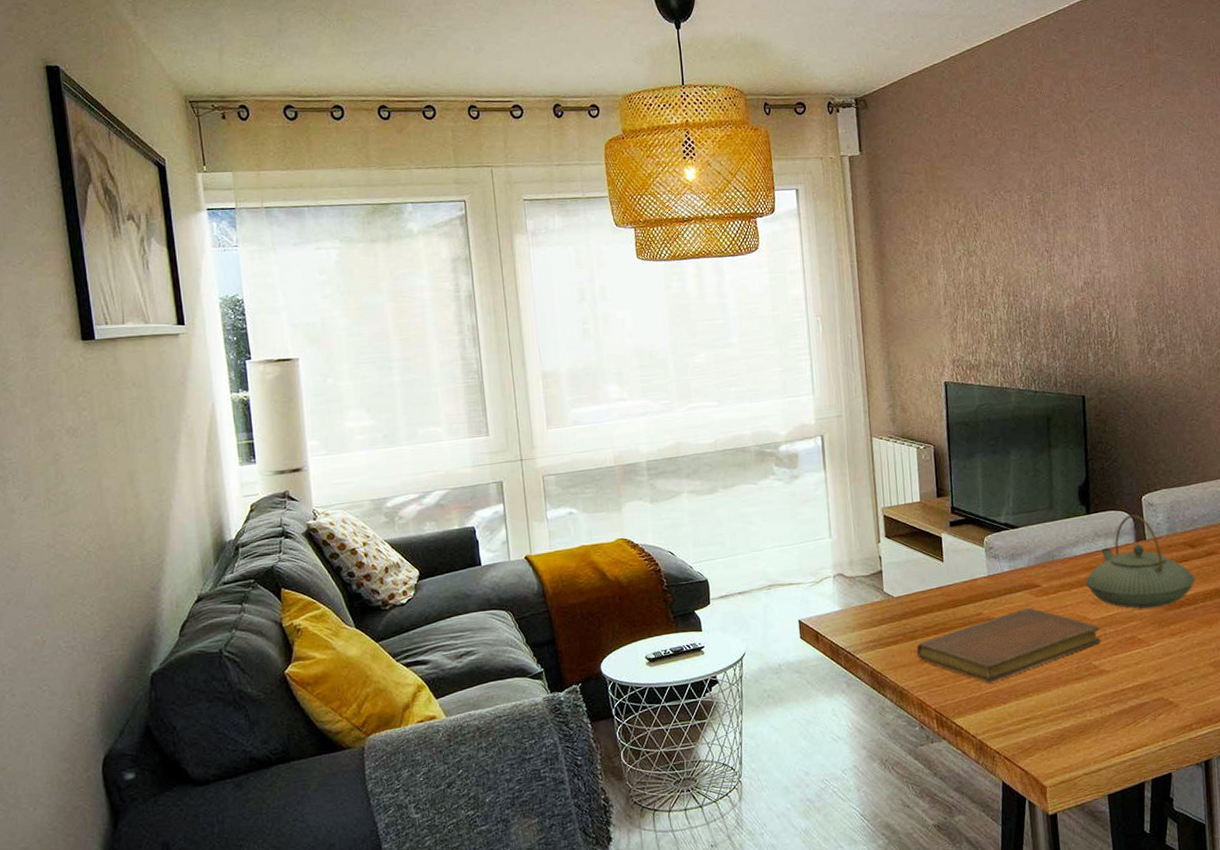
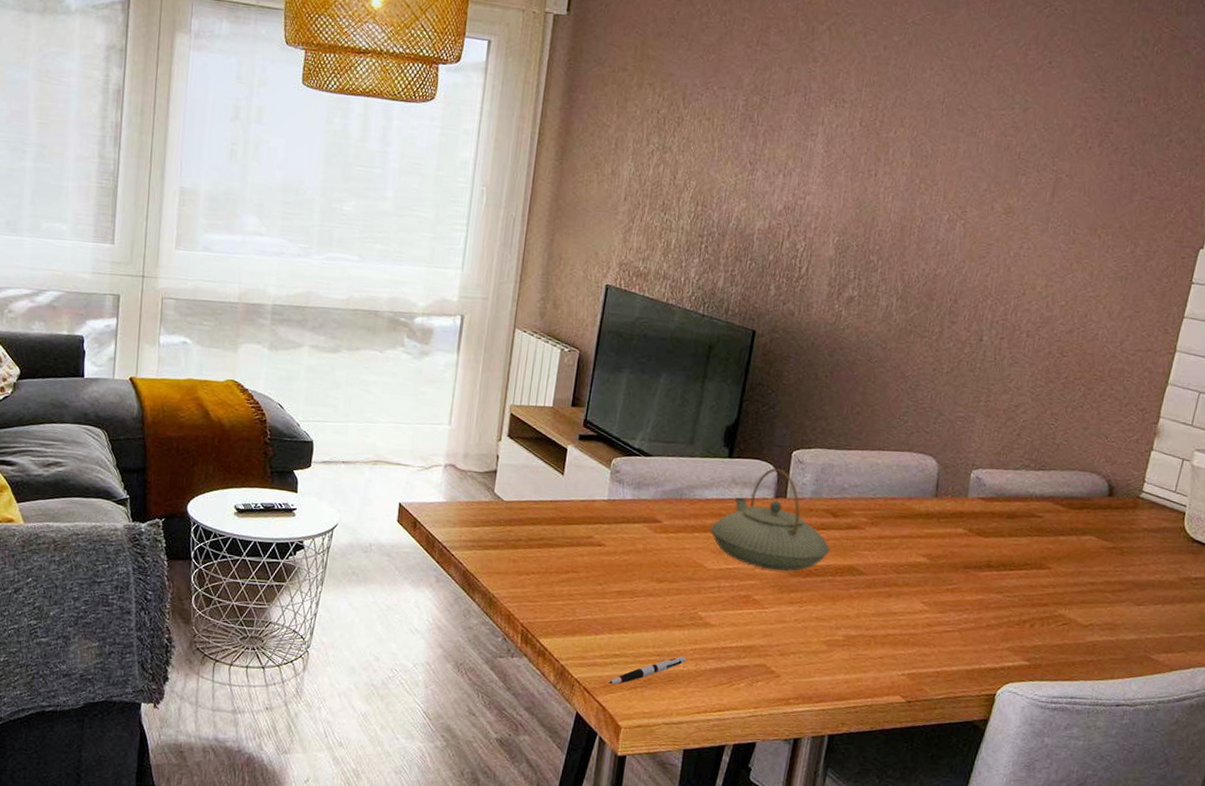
notebook: present [916,607,1101,683] -> none [515,541,715,610]
pen: none [1025,706,1092,748] -> present [608,656,687,685]

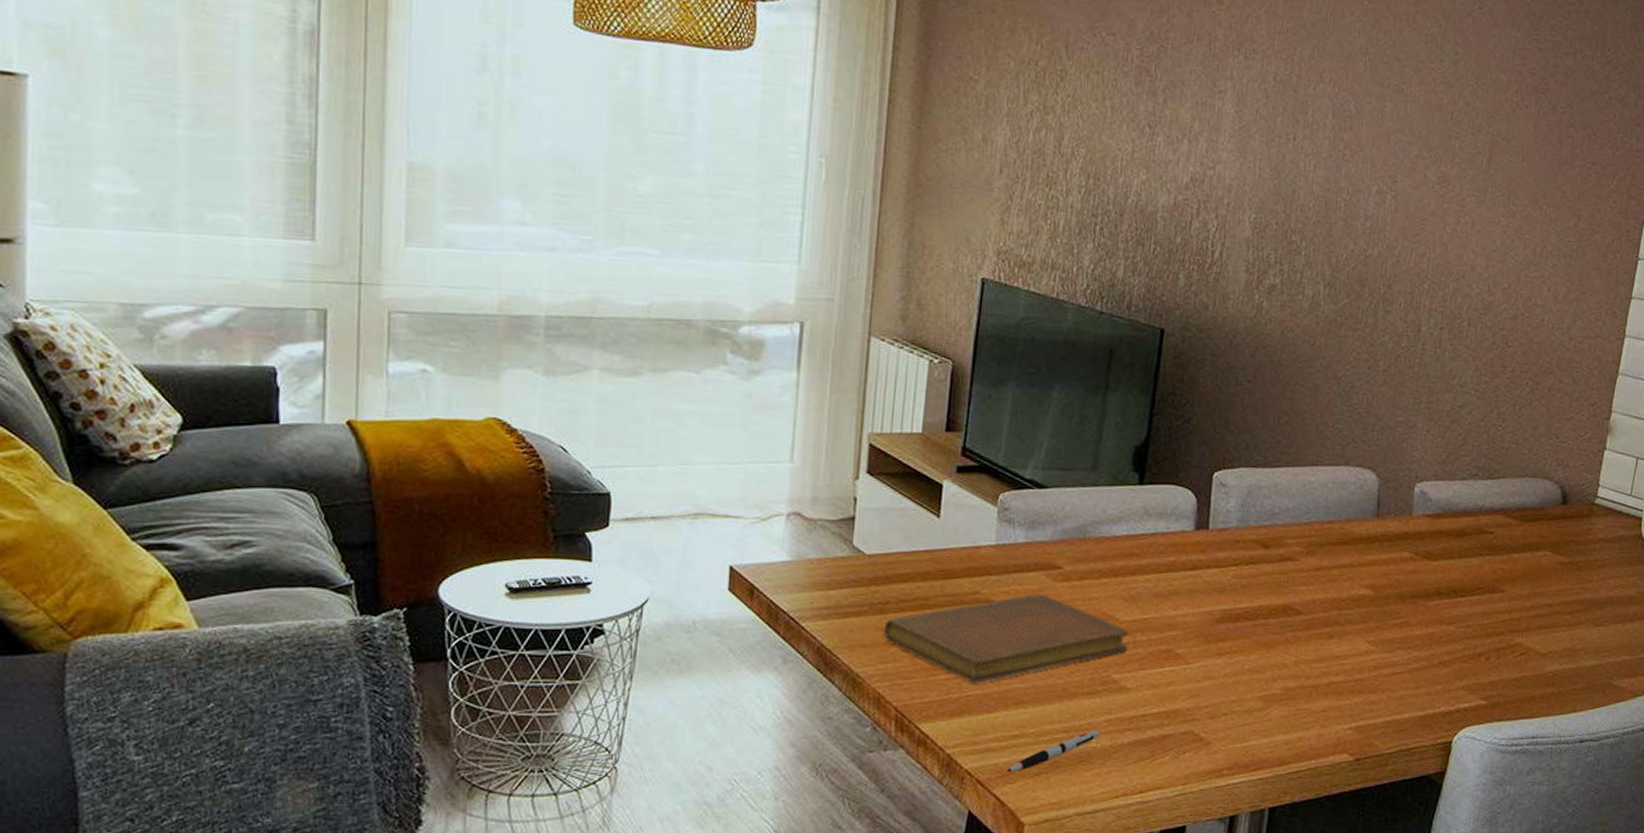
notebook: none [515,541,715,610] -> present [883,593,1129,683]
teapot: present [710,468,831,571] -> none [1121,493,1262,617]

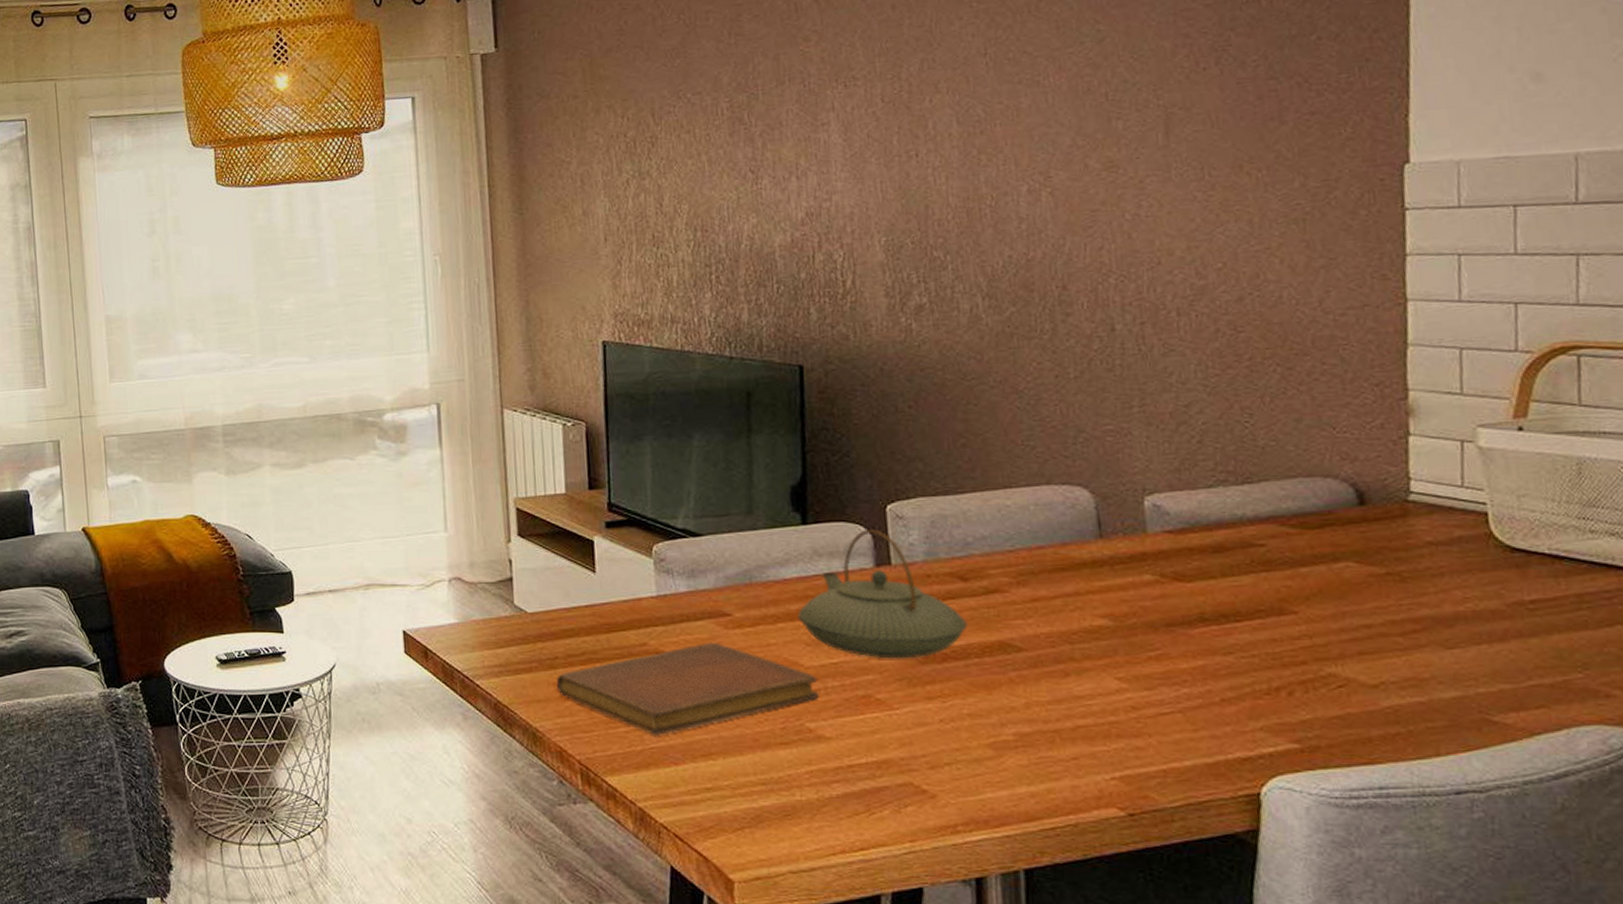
pen: present [1006,729,1100,773] -> none [704,782,803,827]
teapot: none [1121,493,1262,617] -> present [797,528,968,659]

